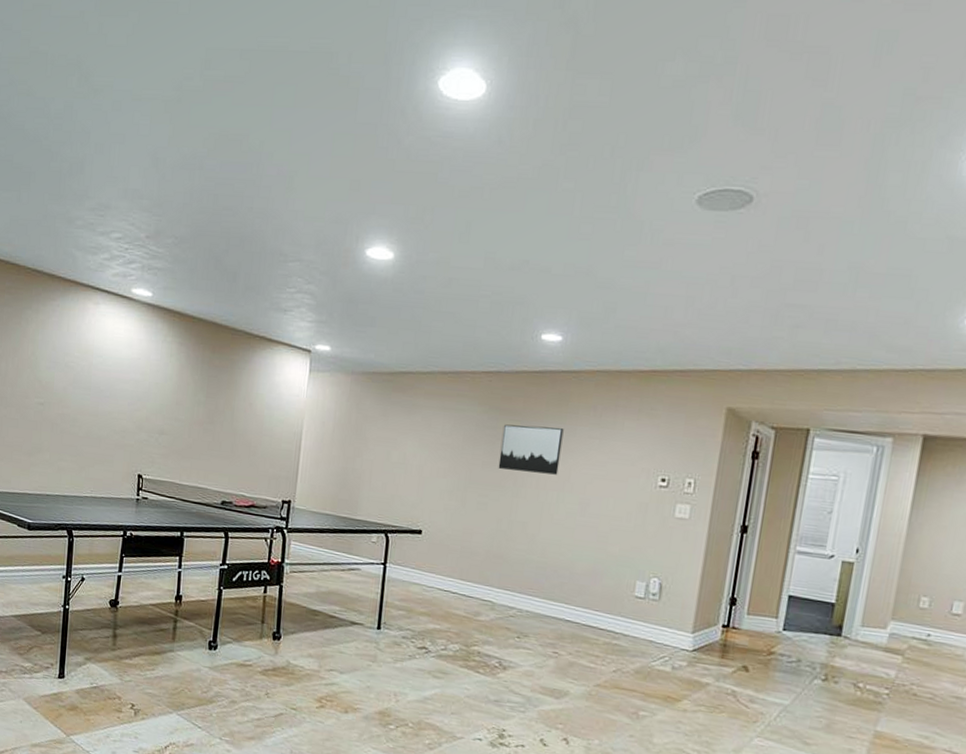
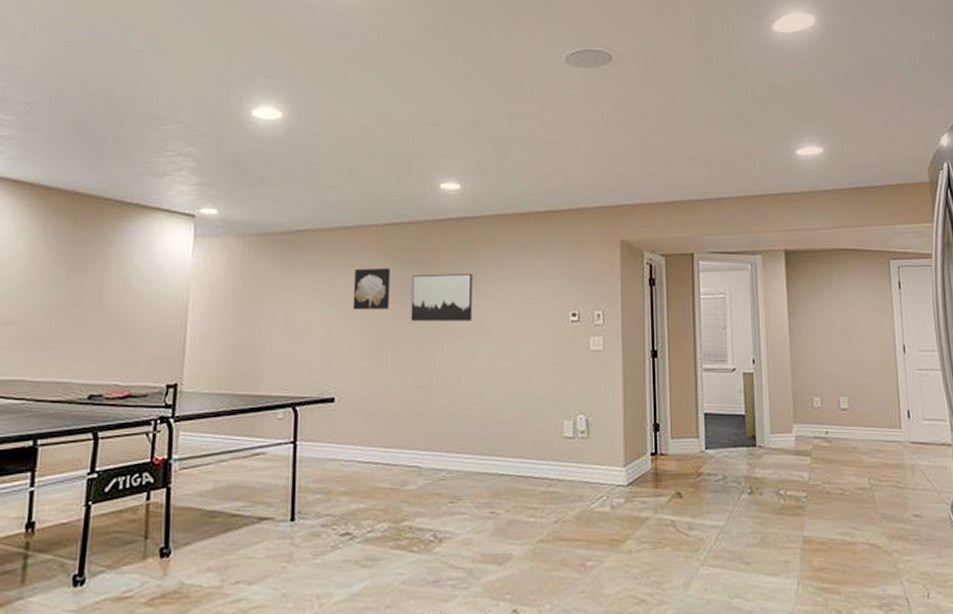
wall art: none [445,413,483,455] -> present [352,267,390,310]

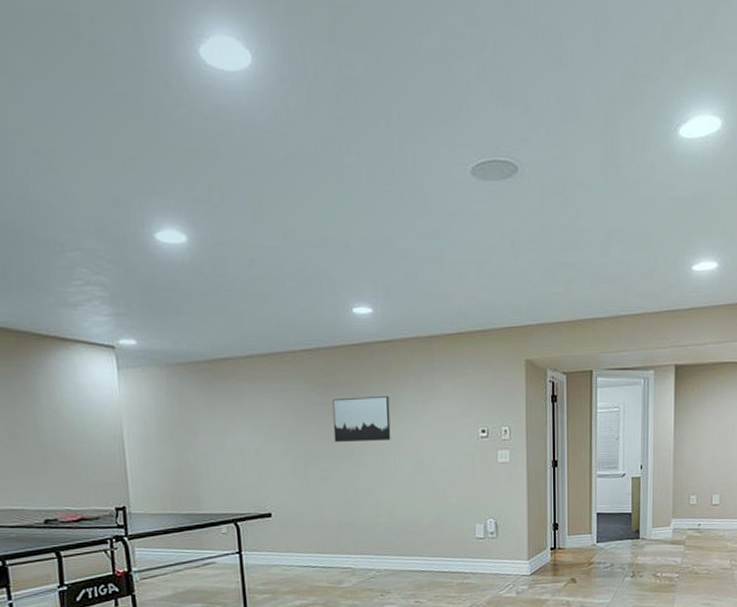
wall art: present [352,267,390,310] -> none [277,392,313,434]

